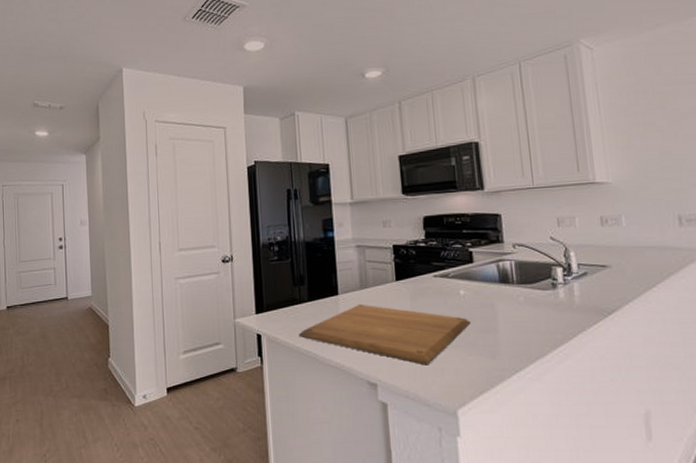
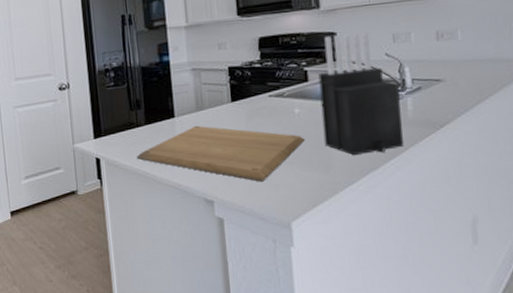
knife block: none [483,215,571,341] -> present [318,32,403,156]

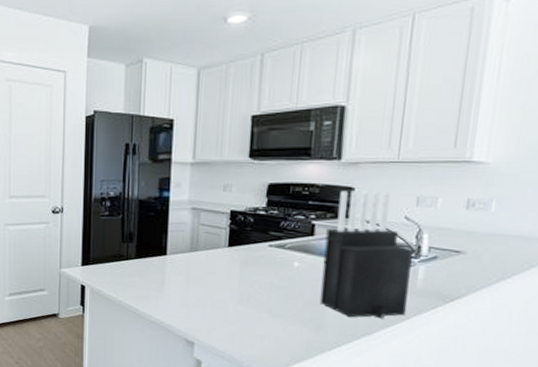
chopping board: present [136,125,305,182] -> none [121,266,300,331]

